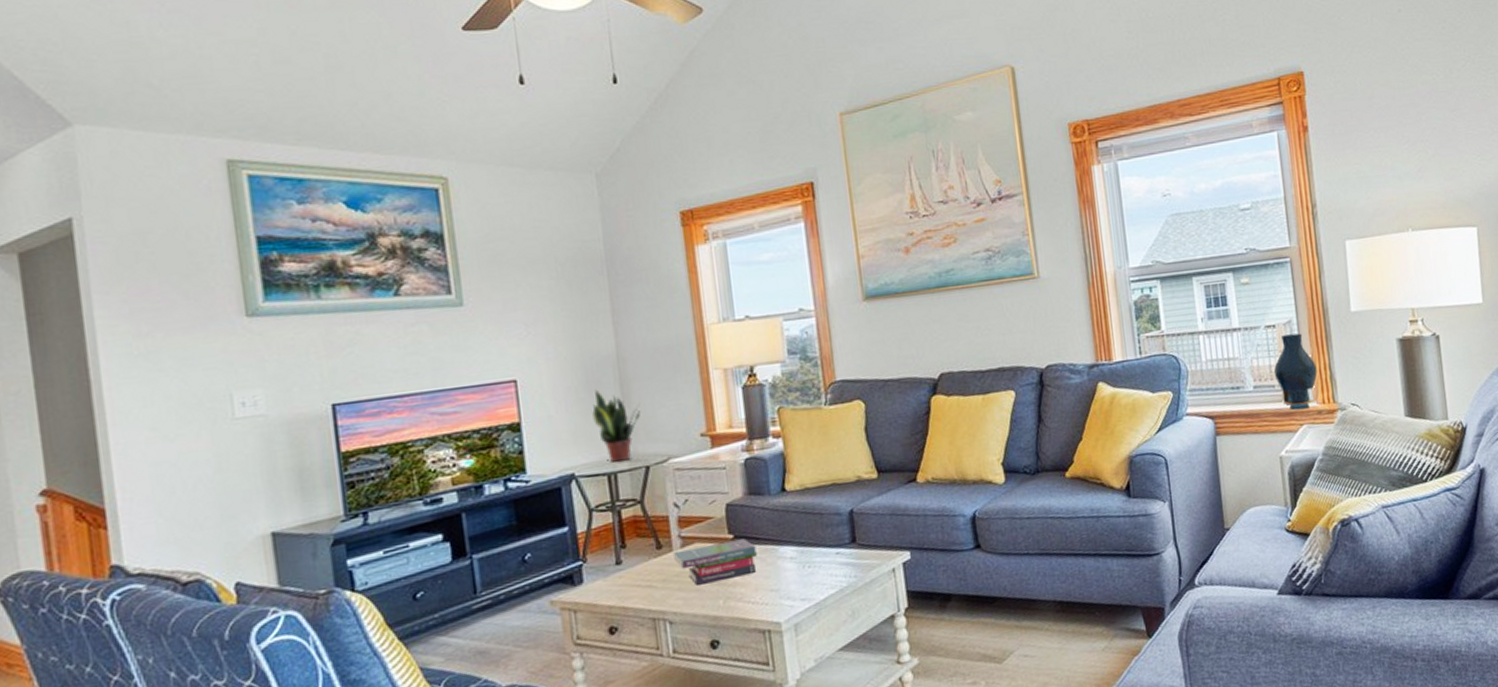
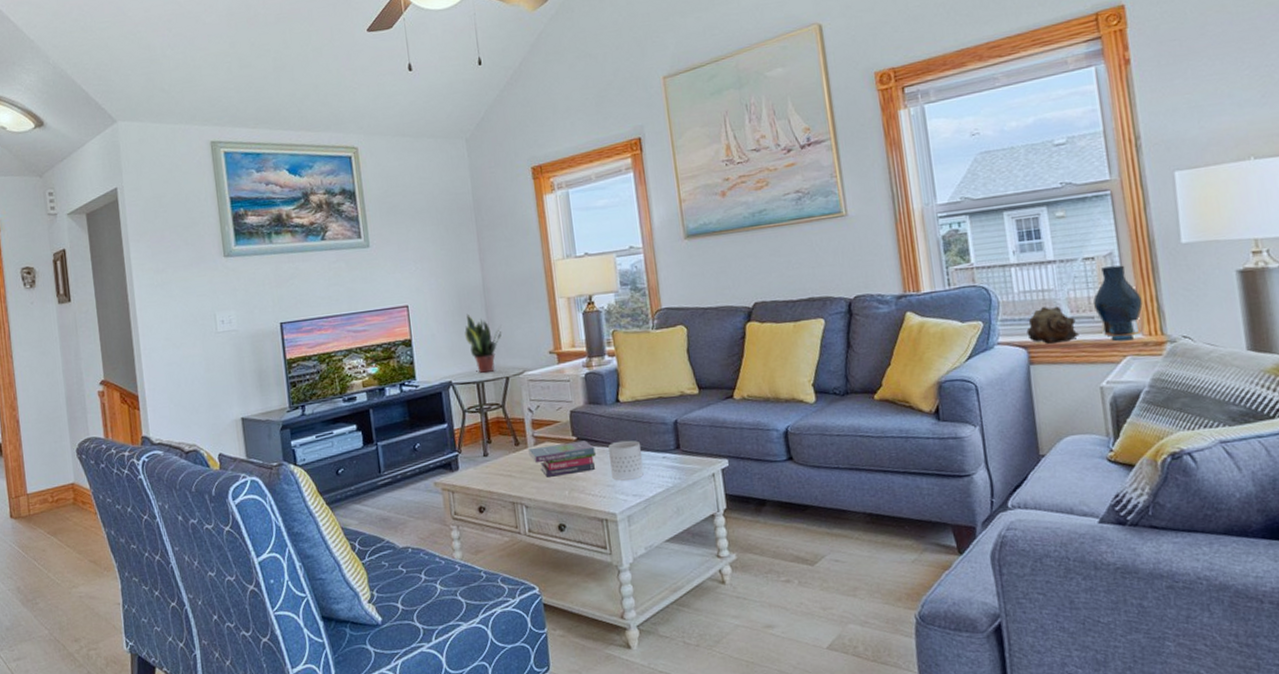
mug: none [772,535,814,584] -> present [608,440,644,481]
seashell: none [1213,374,1261,415] -> present [1026,305,1079,345]

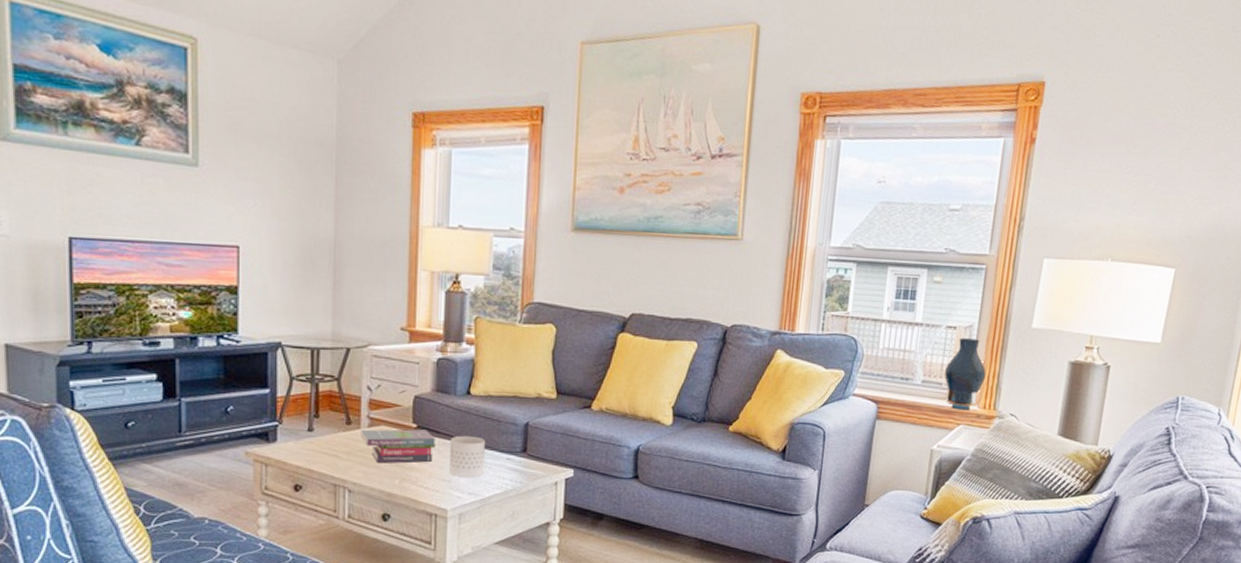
potted plant: present [465,314,502,373] -> none [305,268,350,339]
seashell: present [1026,305,1079,345] -> none [881,366,926,404]

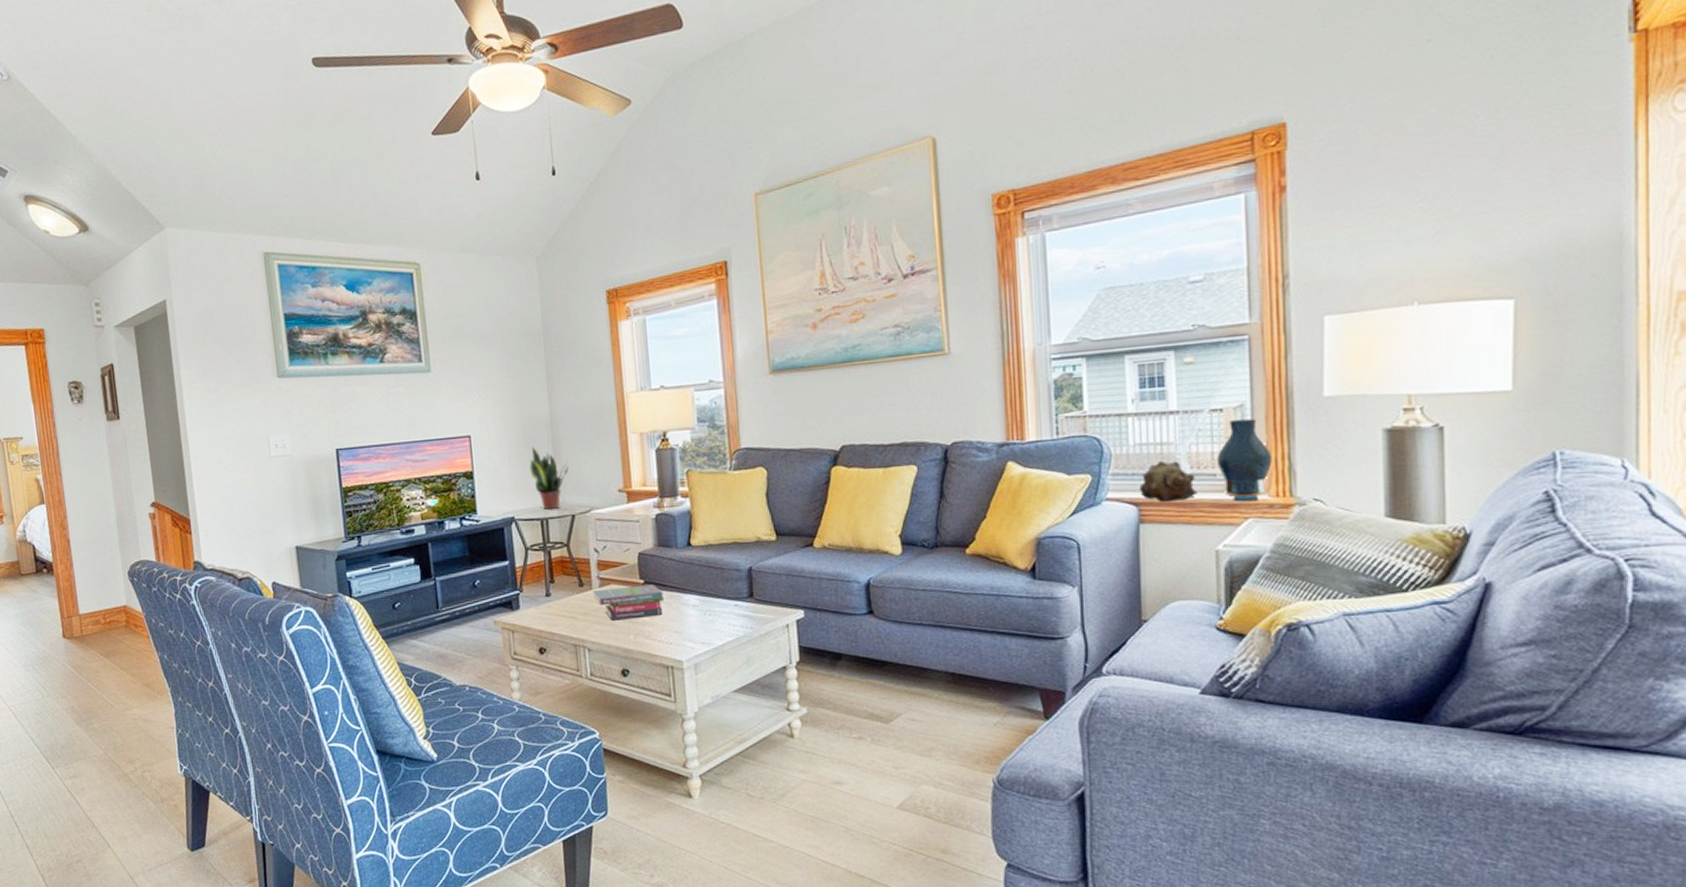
potted plant: none [305,268,350,339] -> present [529,446,569,510]
mug: present [449,435,486,477] -> none [677,586,713,628]
seashell: none [881,366,926,404] -> present [1139,460,1197,503]

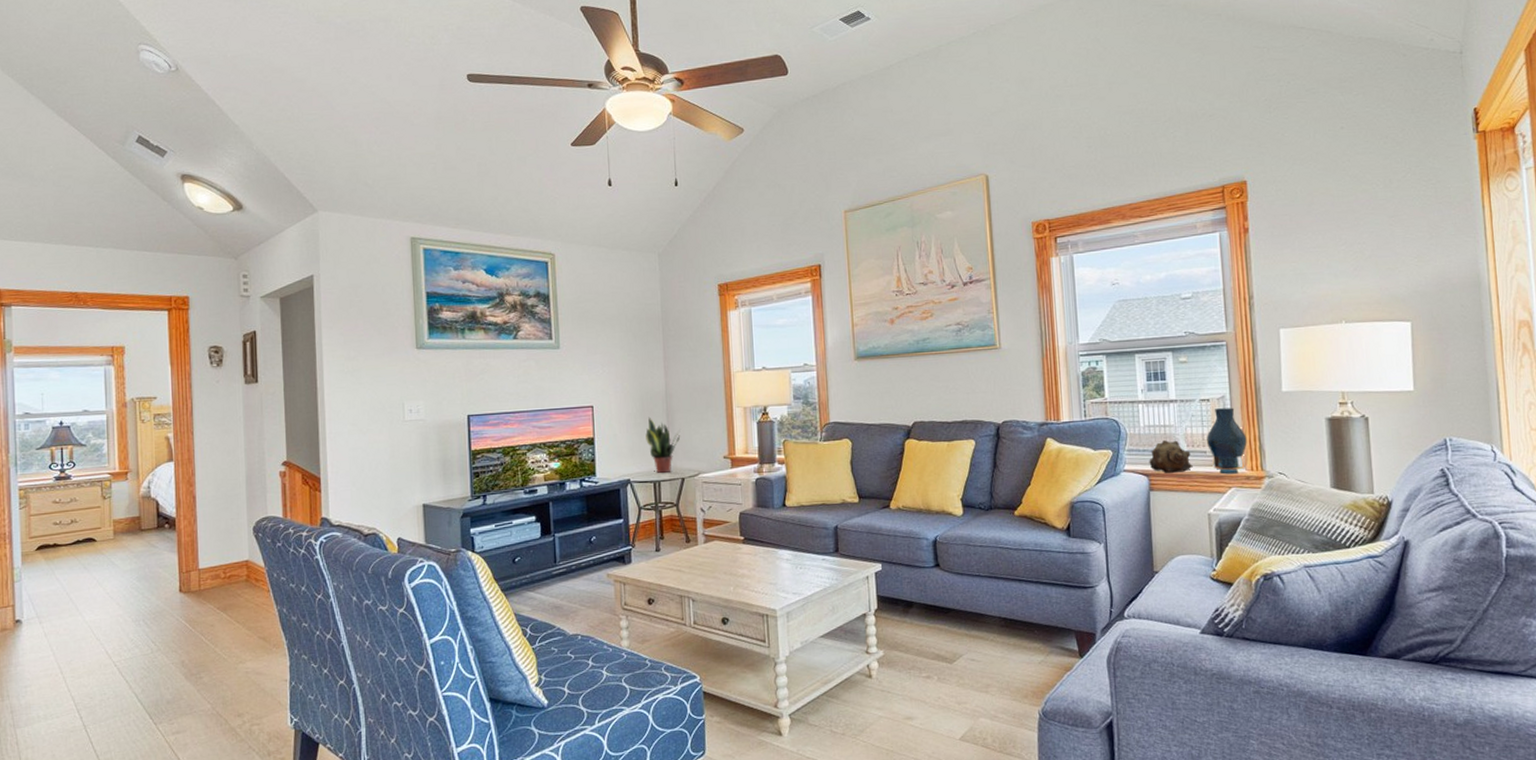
books: present [593,584,664,621] -> none [698,541,761,573]

